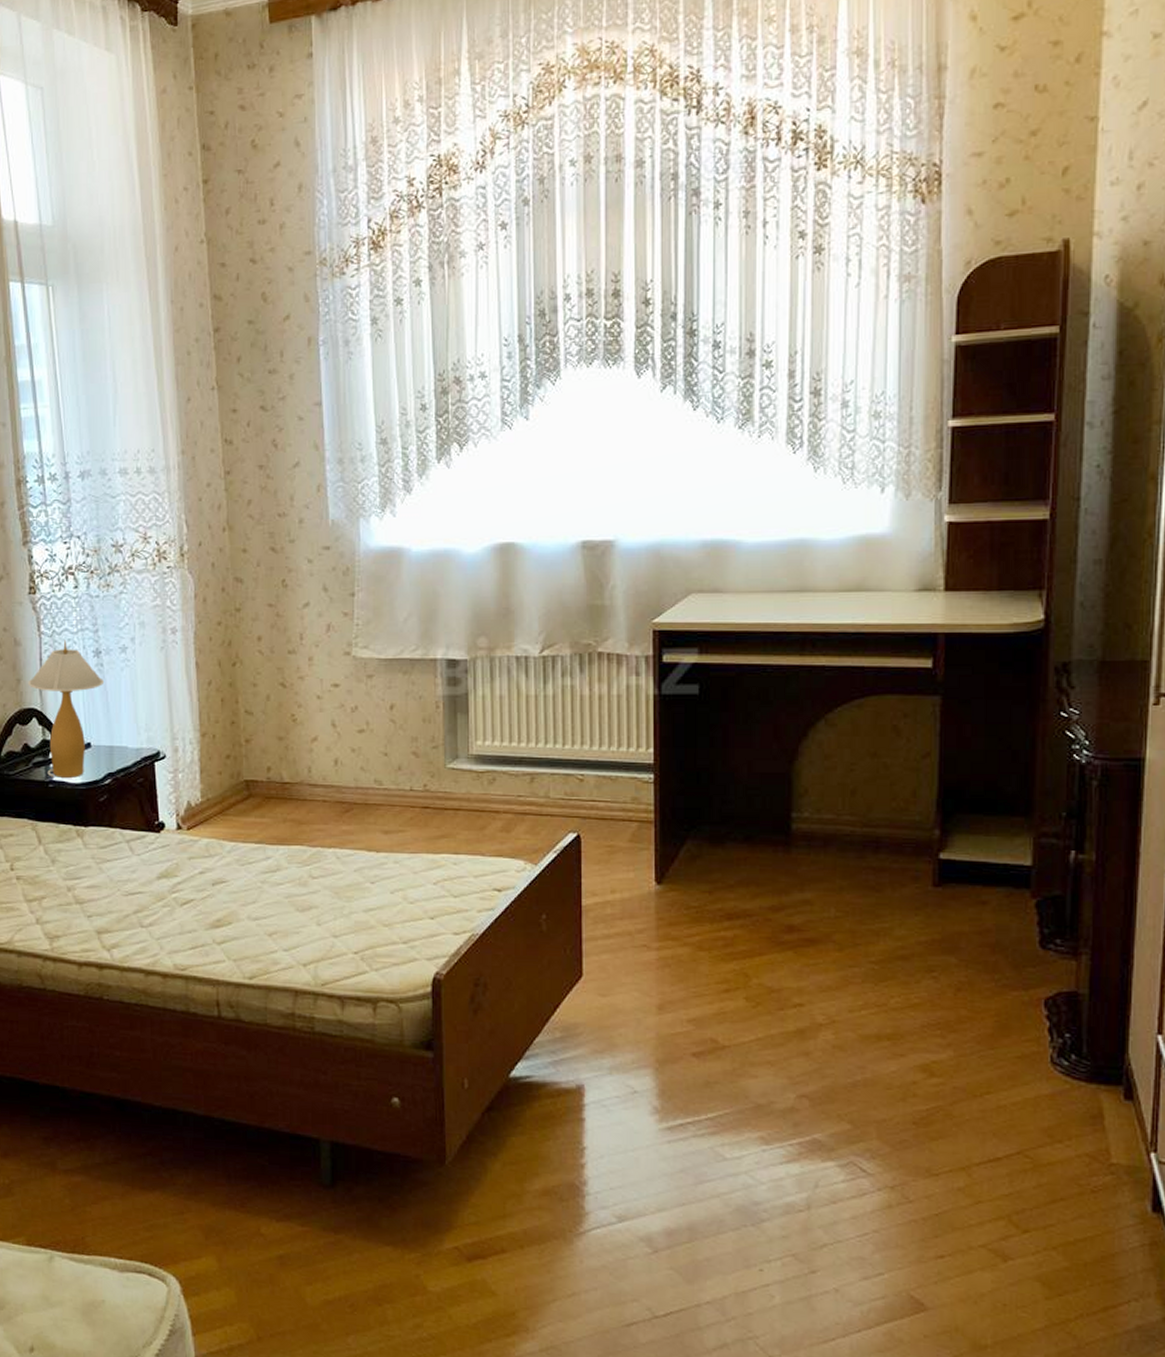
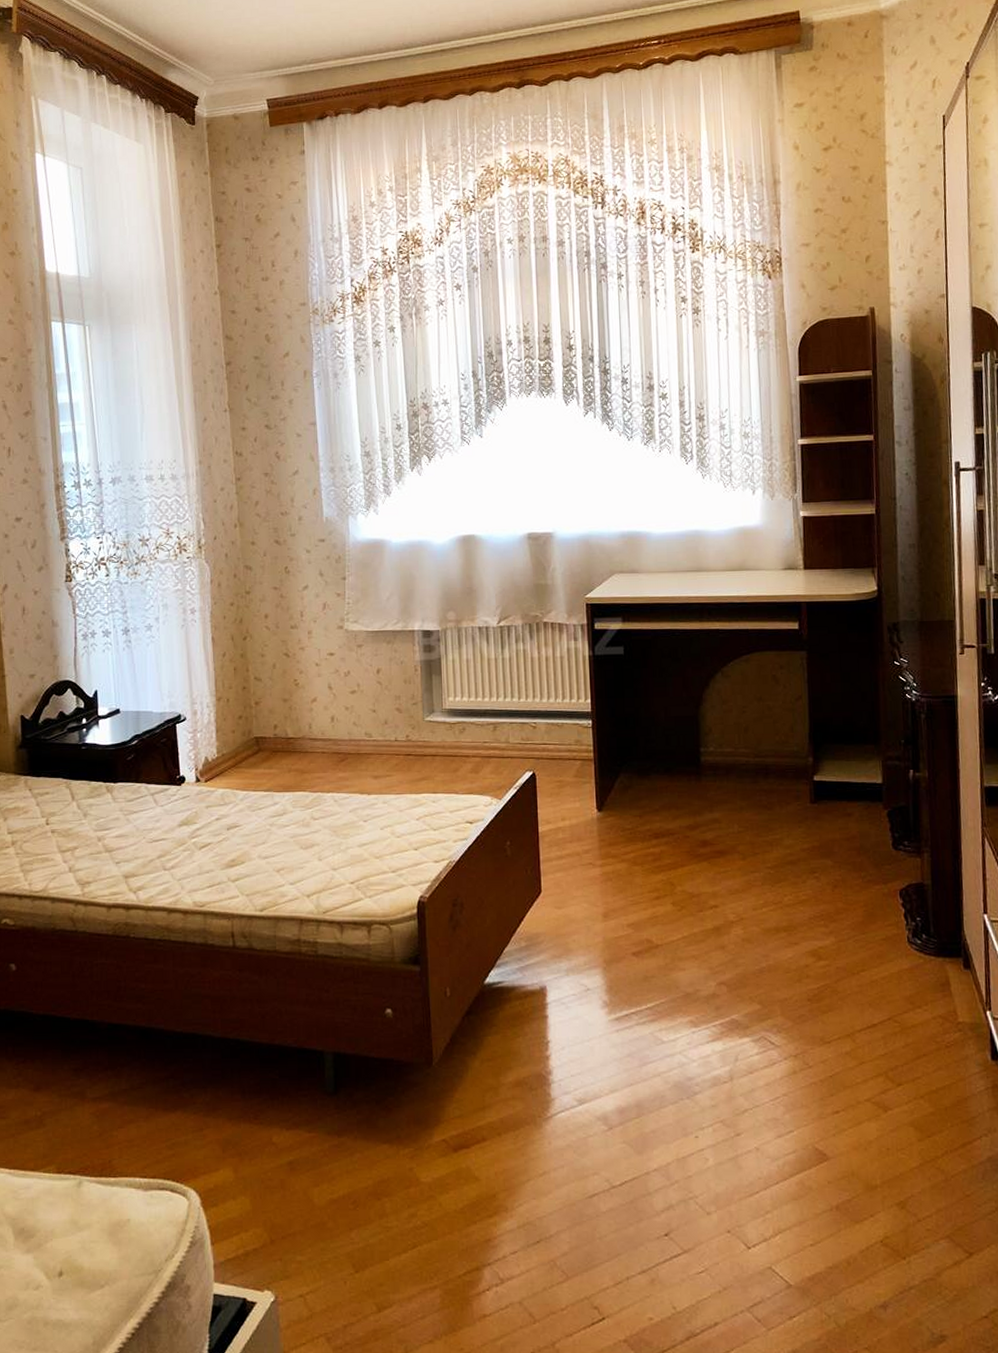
table lamp: present [28,640,105,778] -> none [64,620,132,740]

